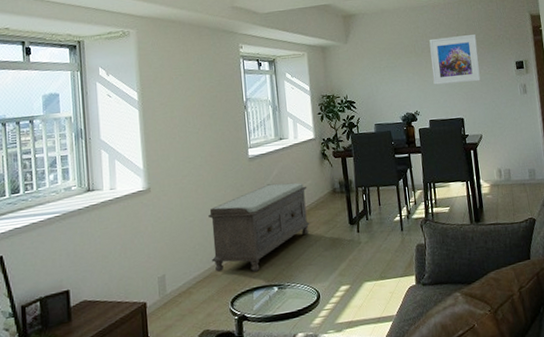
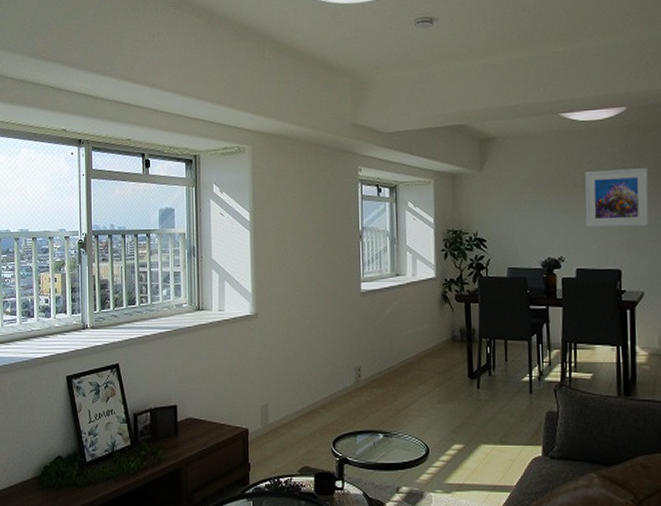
bench: present [208,182,310,272] -> none [315,323,424,414]

